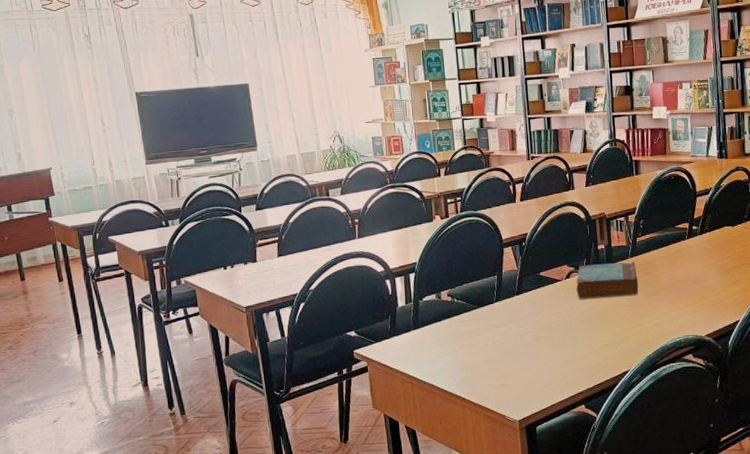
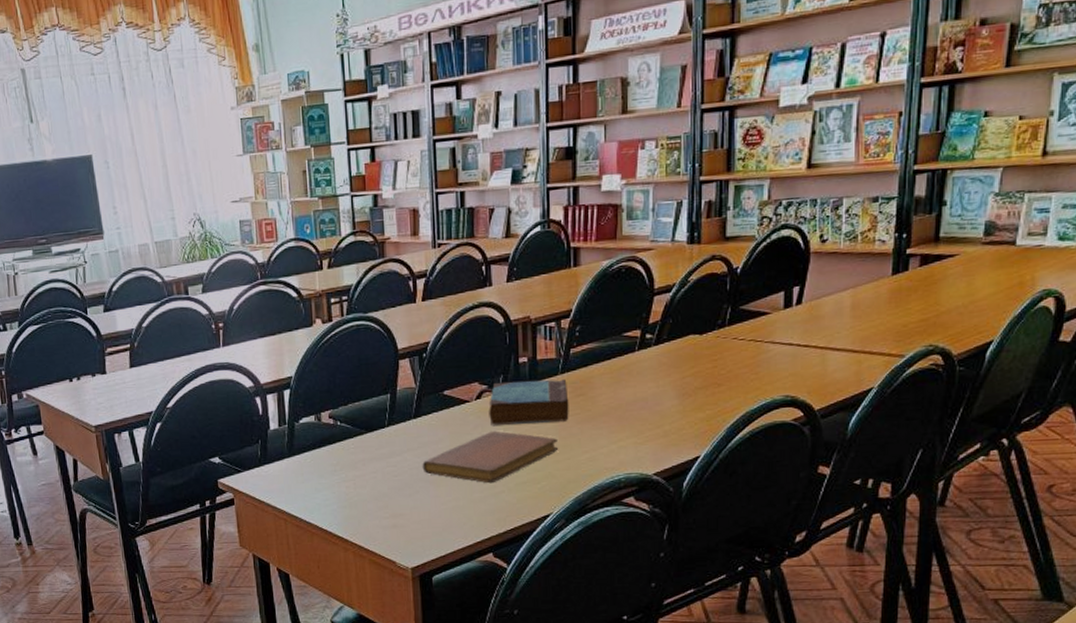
notebook: none [525,303,632,347] -> present [422,430,559,484]

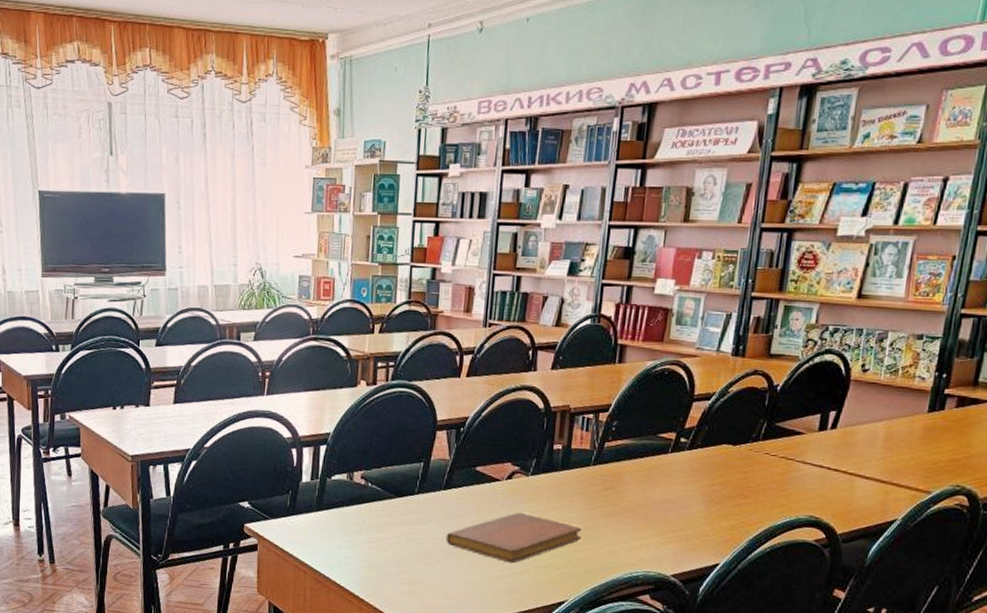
book: present [488,379,569,425] -> none [517,465,598,512]

